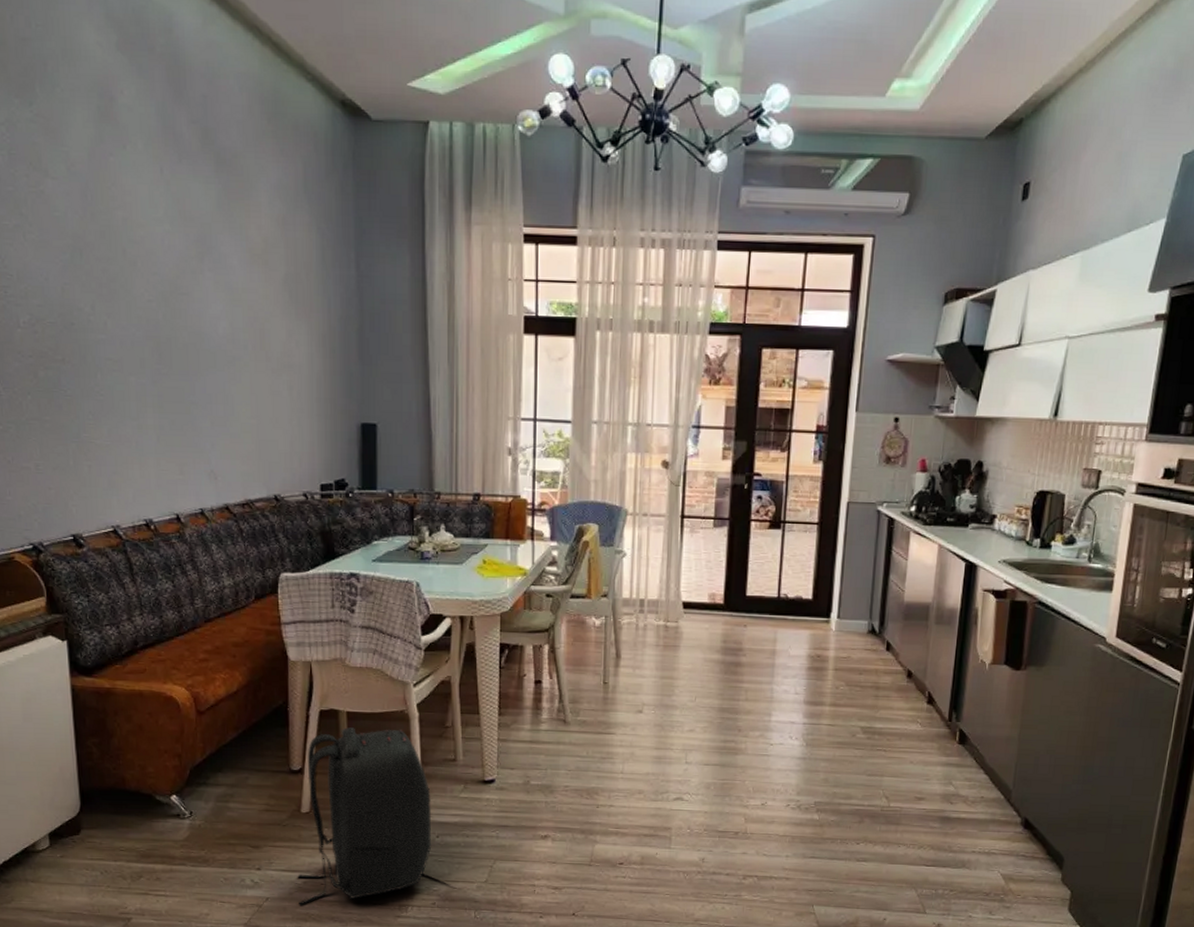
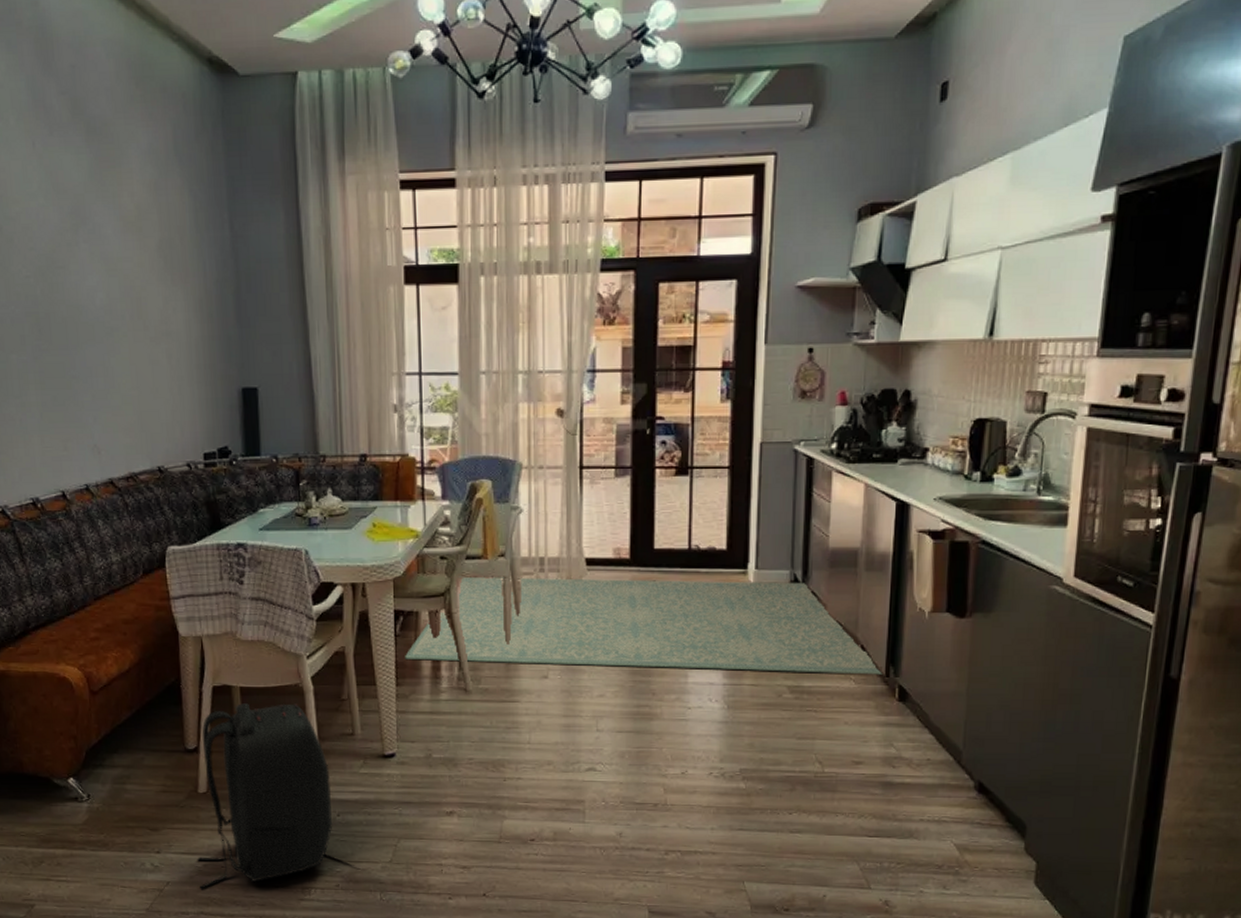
rug: none [508,614,946,719] -> present [405,576,882,675]

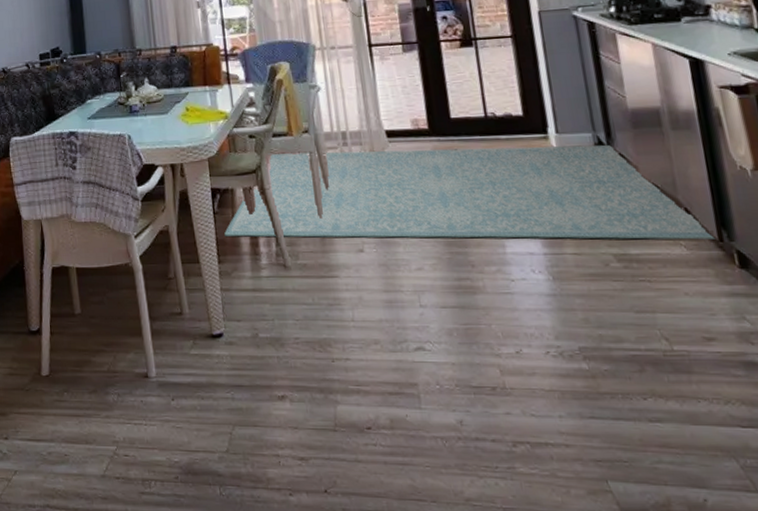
backpack: present [197,703,333,889] -> none [42,283,169,479]

